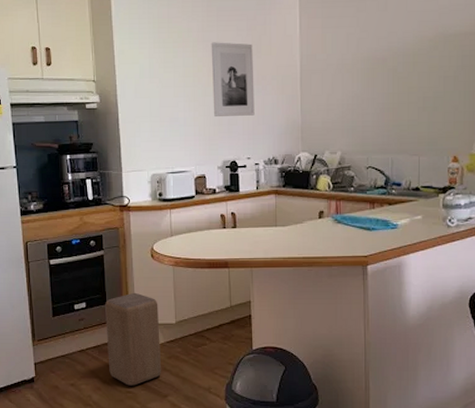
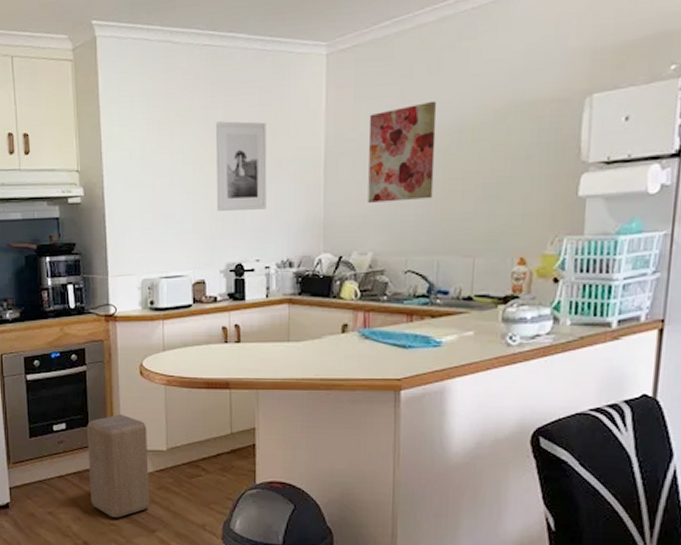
wall art: none [334,31,386,111] -> present [368,100,437,203]

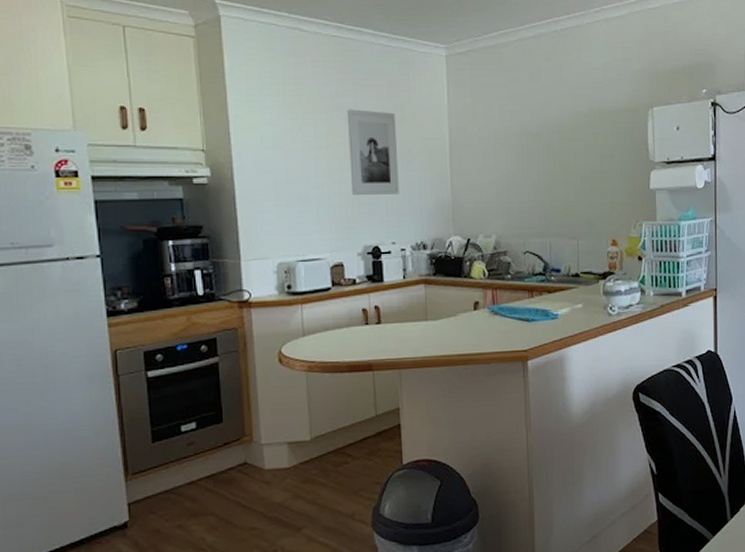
stool: present [87,414,150,518] -> none [221,406,295,521]
wall art: present [368,100,437,203] -> none [485,104,542,190]

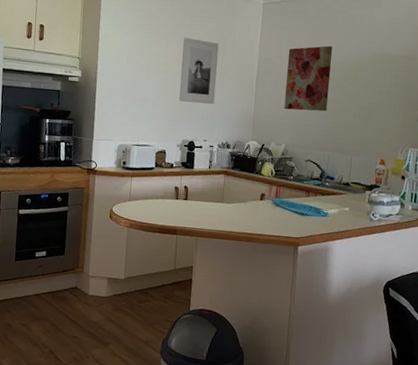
wall art: none [485,104,542,190] -> present [284,45,333,112]

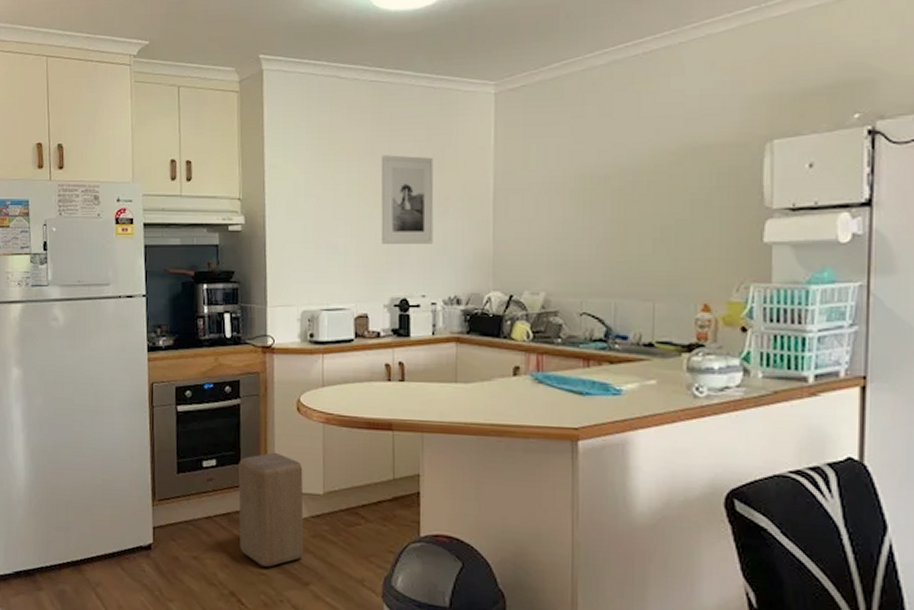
stool: none [59,247,111,332] -> present [238,452,304,567]
wall art: present [284,45,333,112] -> none [539,141,610,241]

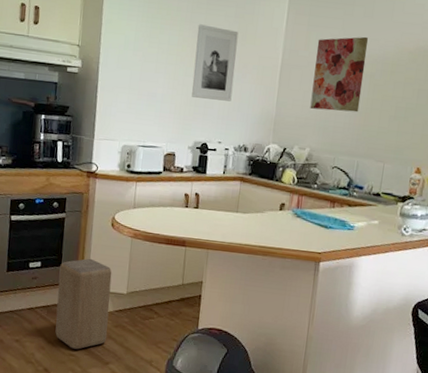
wall art: none [539,141,610,241] -> present [310,36,369,113]

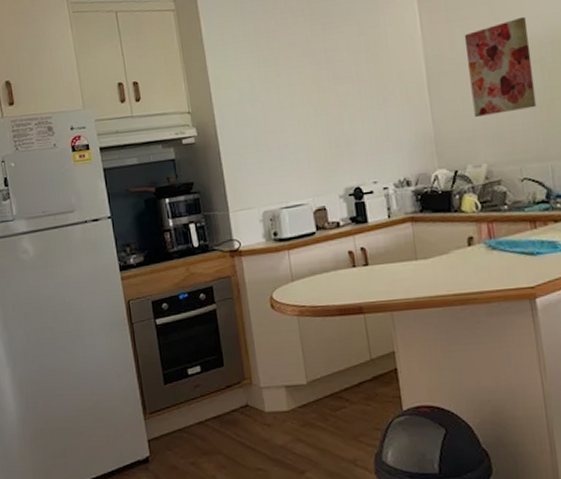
stool: present [55,258,112,350] -> none [222,350,296,462]
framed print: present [192,24,239,102] -> none [317,50,377,138]

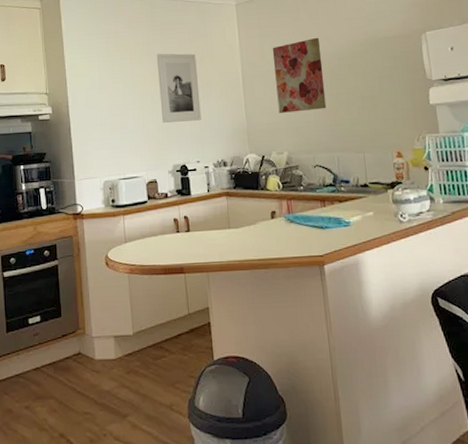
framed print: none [317,50,377,138] -> present [156,53,202,123]

